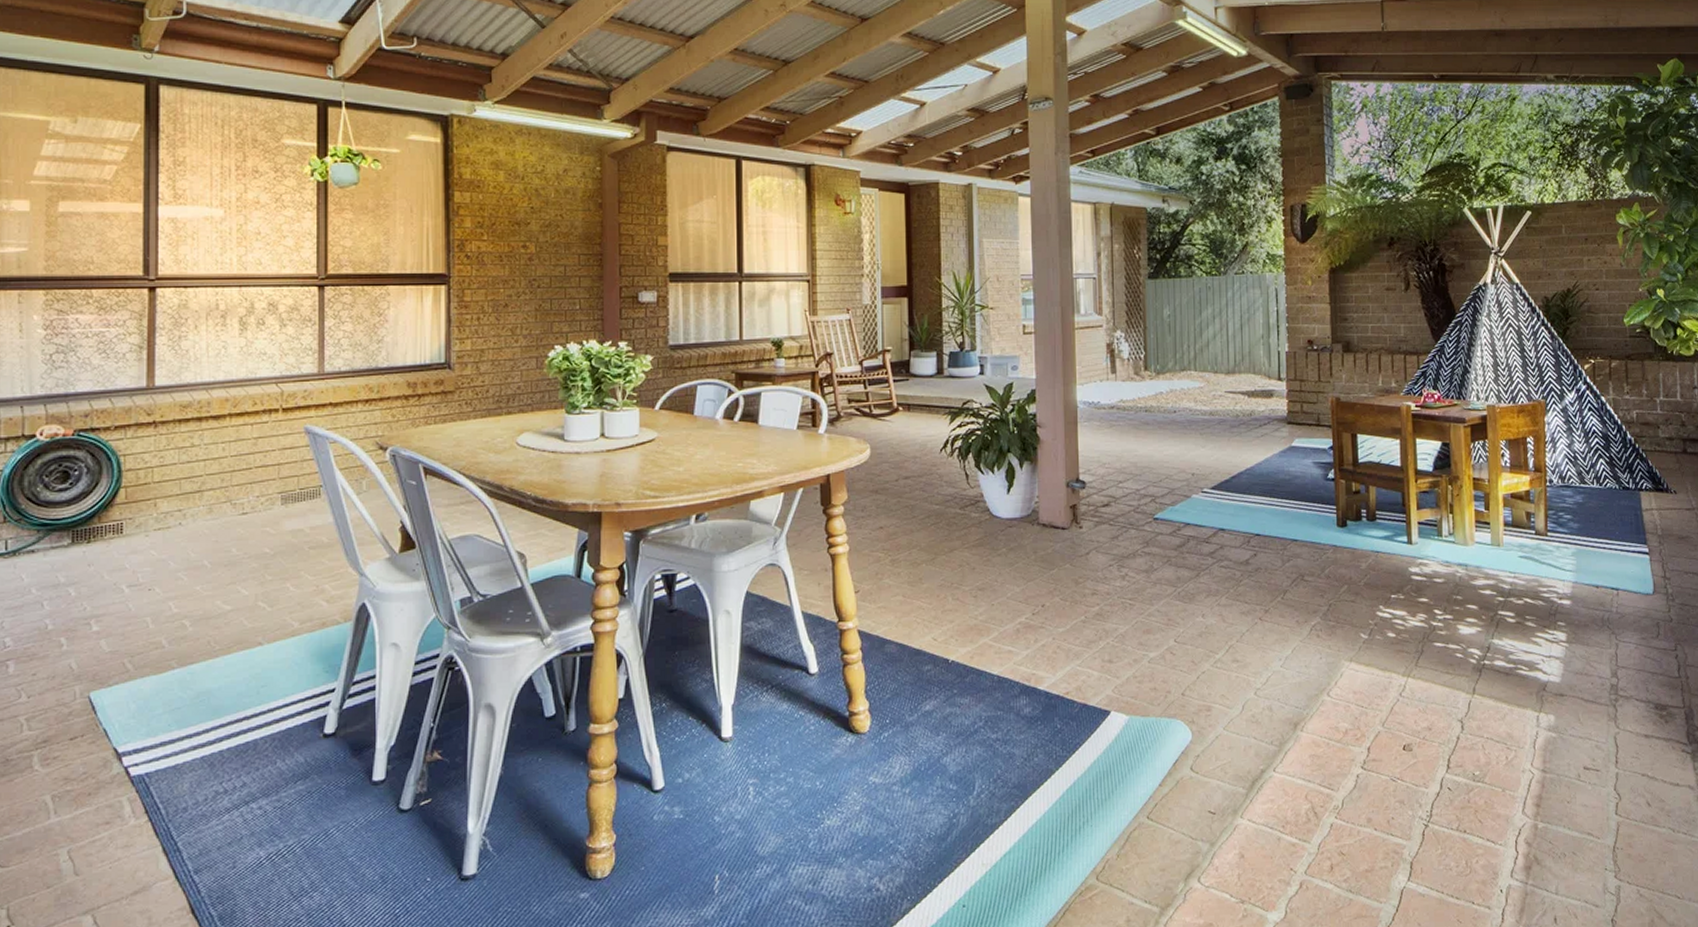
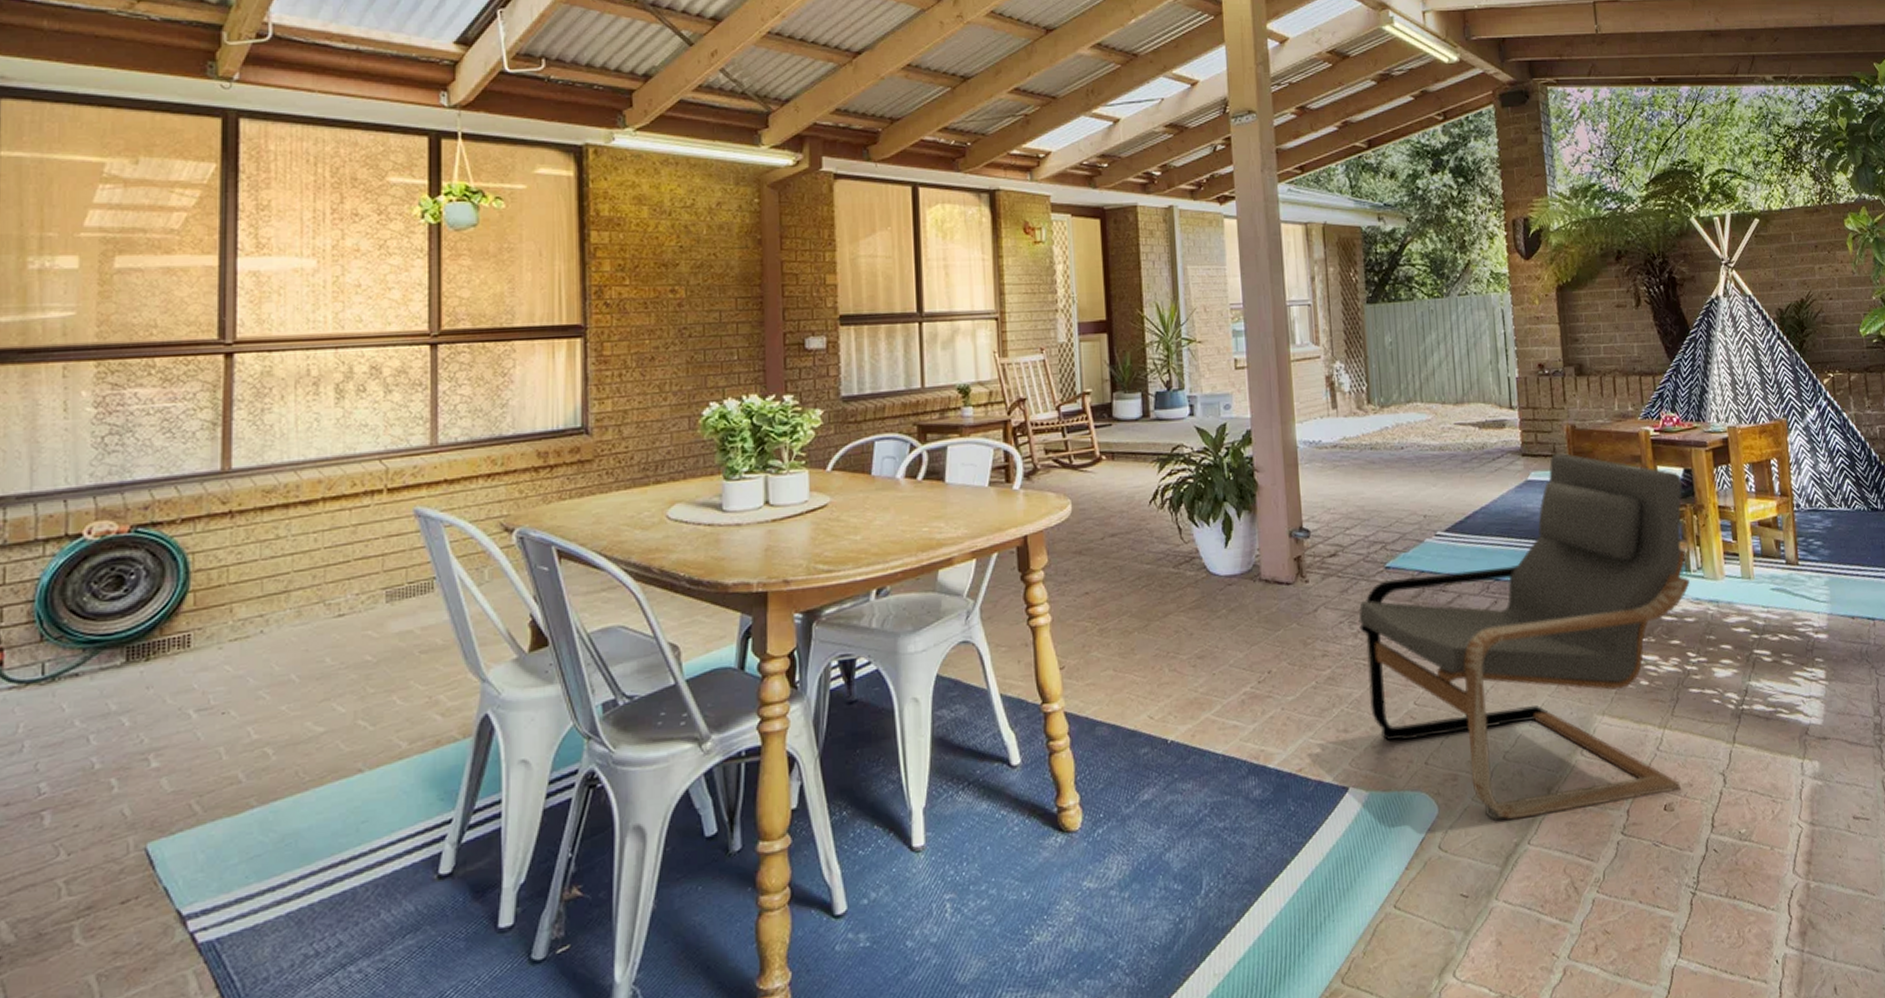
armchair: none [1127,422,1441,749] -> present [1358,452,1690,821]

